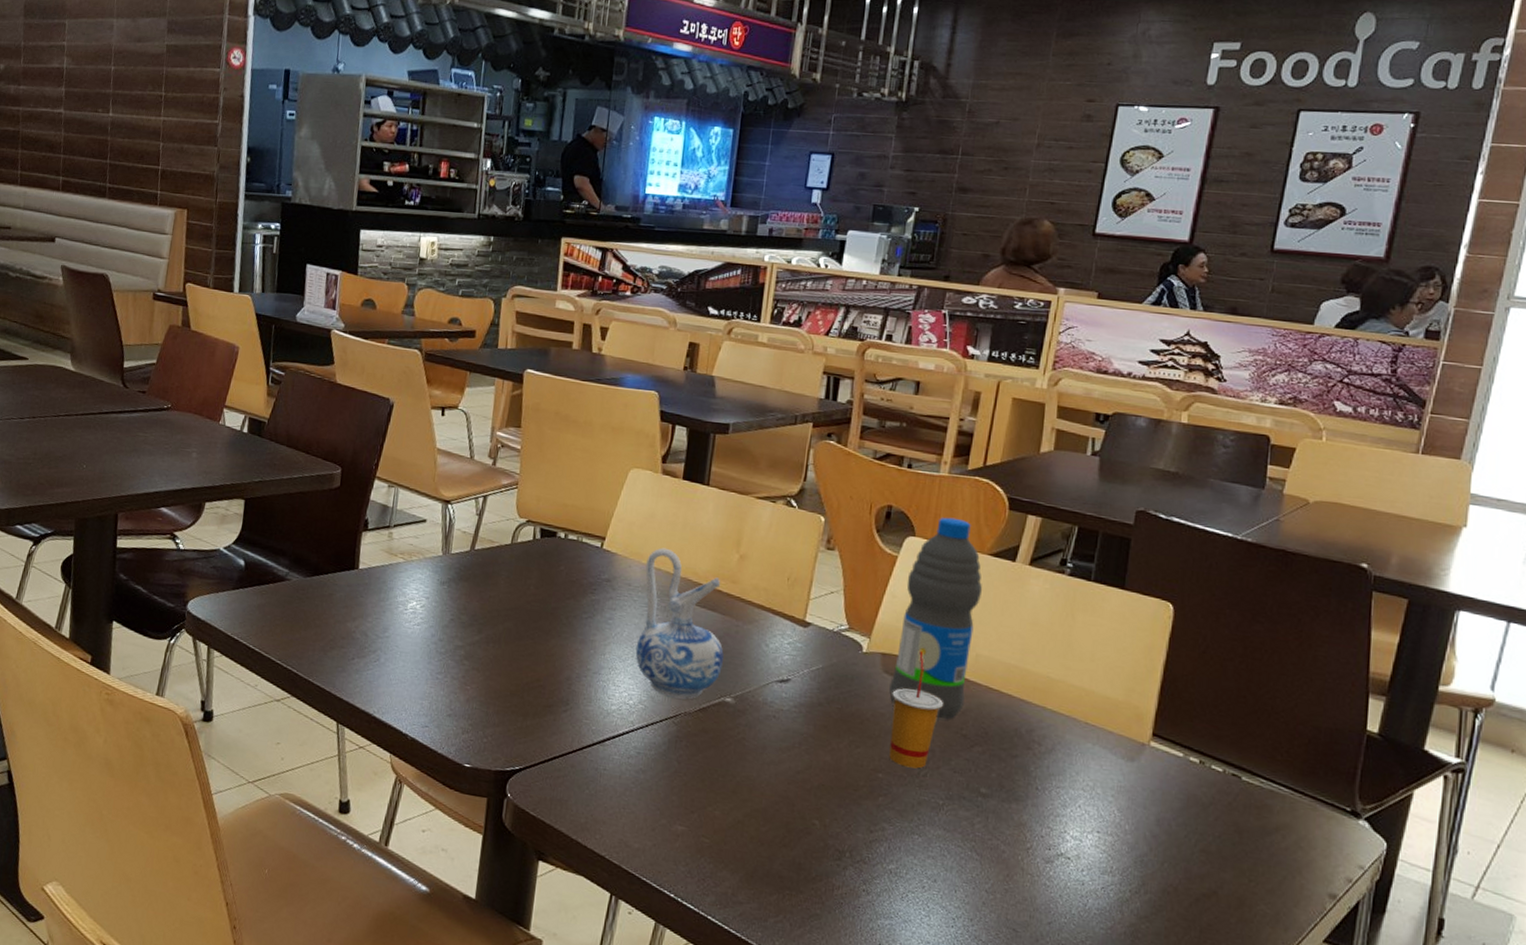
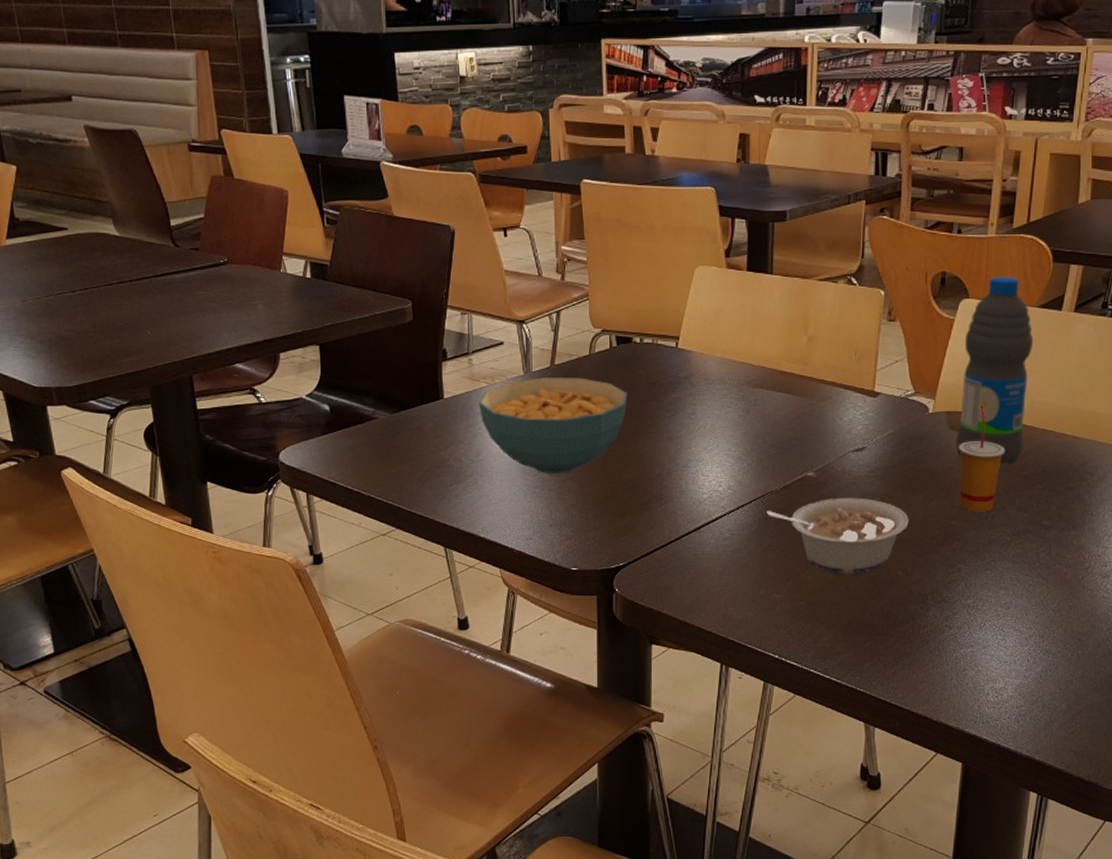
cereal bowl: none [392,560,545,663] -> present [478,377,628,474]
ceramic pitcher: present [635,547,724,700] -> none [719,340,802,479]
legume: none [677,729,831,817] -> present [767,497,909,574]

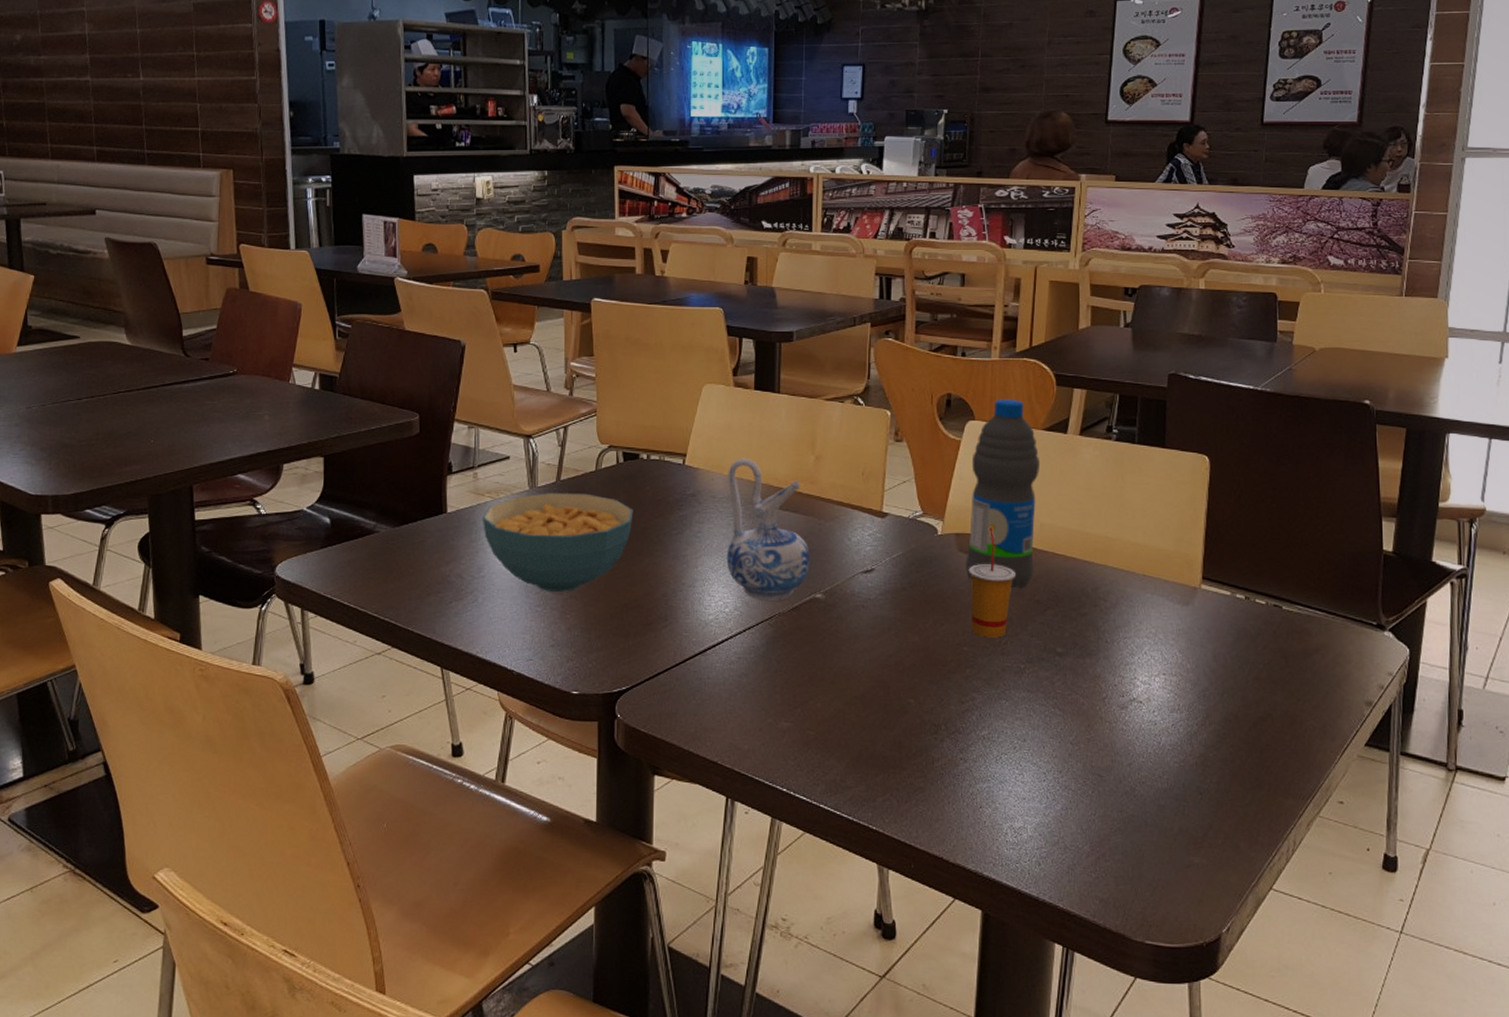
ceramic pitcher: none [719,340,802,479] -> present [726,457,810,601]
legume: present [767,497,909,574] -> none [774,620,920,702]

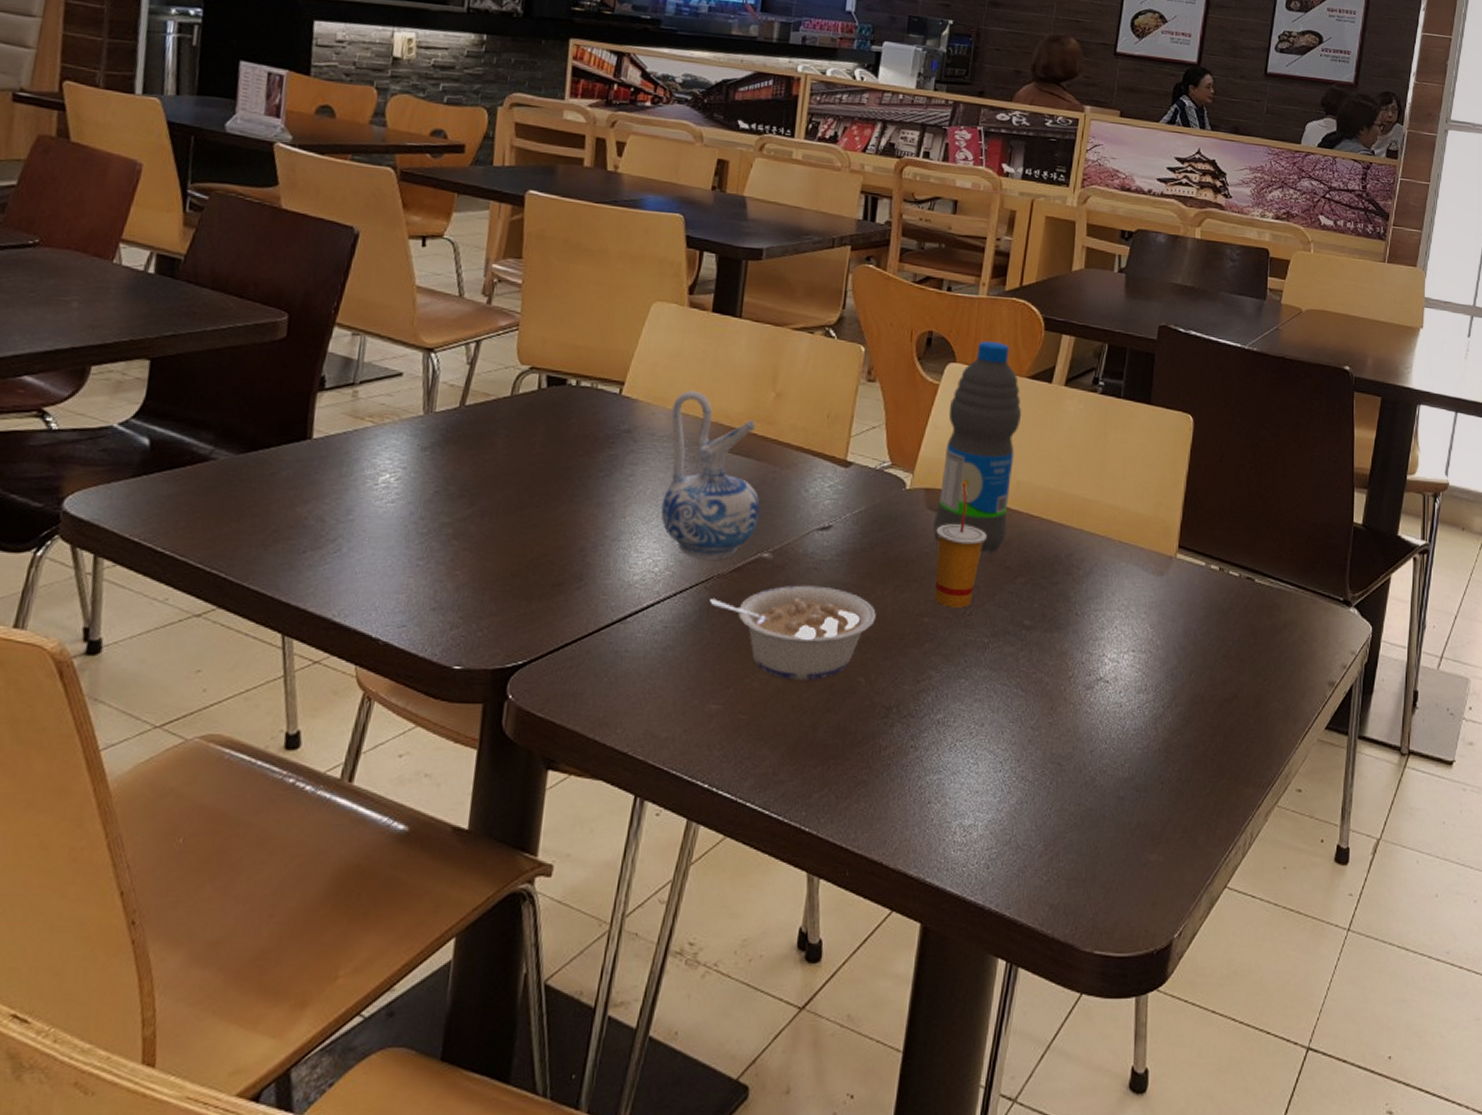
cereal bowl: present [482,493,634,592] -> none [357,420,554,542]
legume: none [774,620,920,702] -> present [710,585,876,681]

